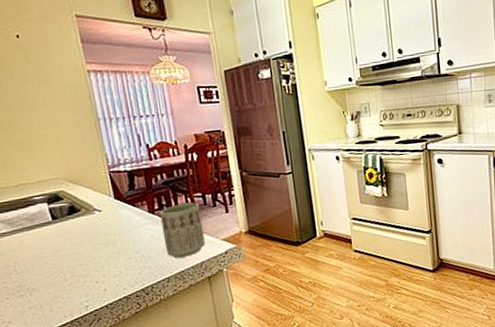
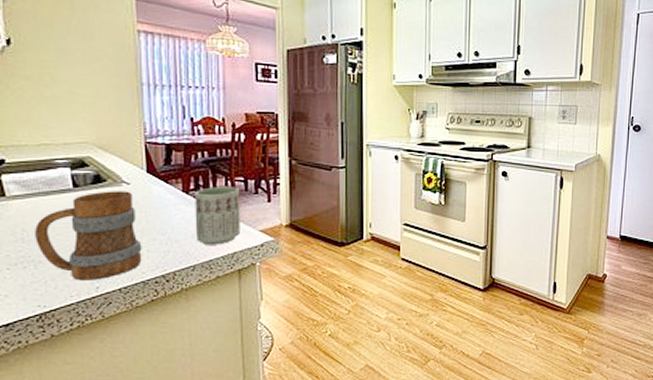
mug: none [25,217,122,302] -> present [35,191,142,281]

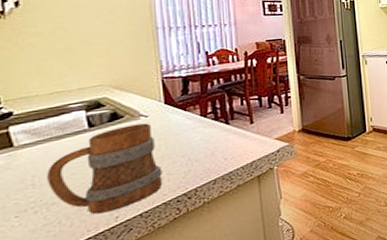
cup: present [195,187,240,245] -> none [213,105,257,160]

